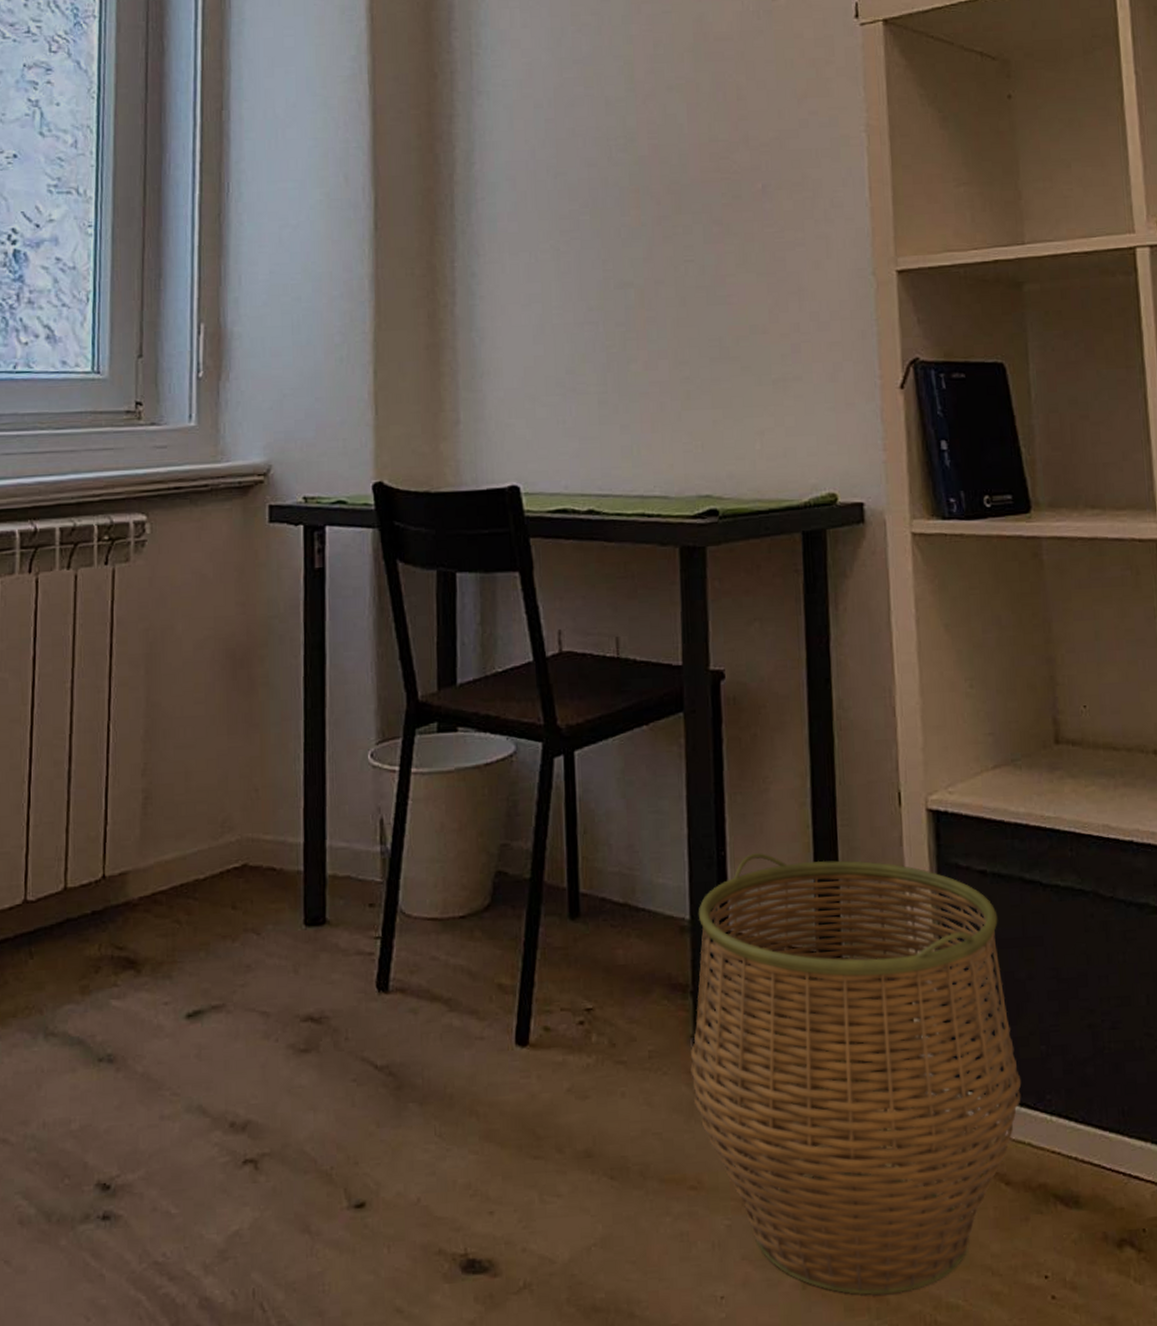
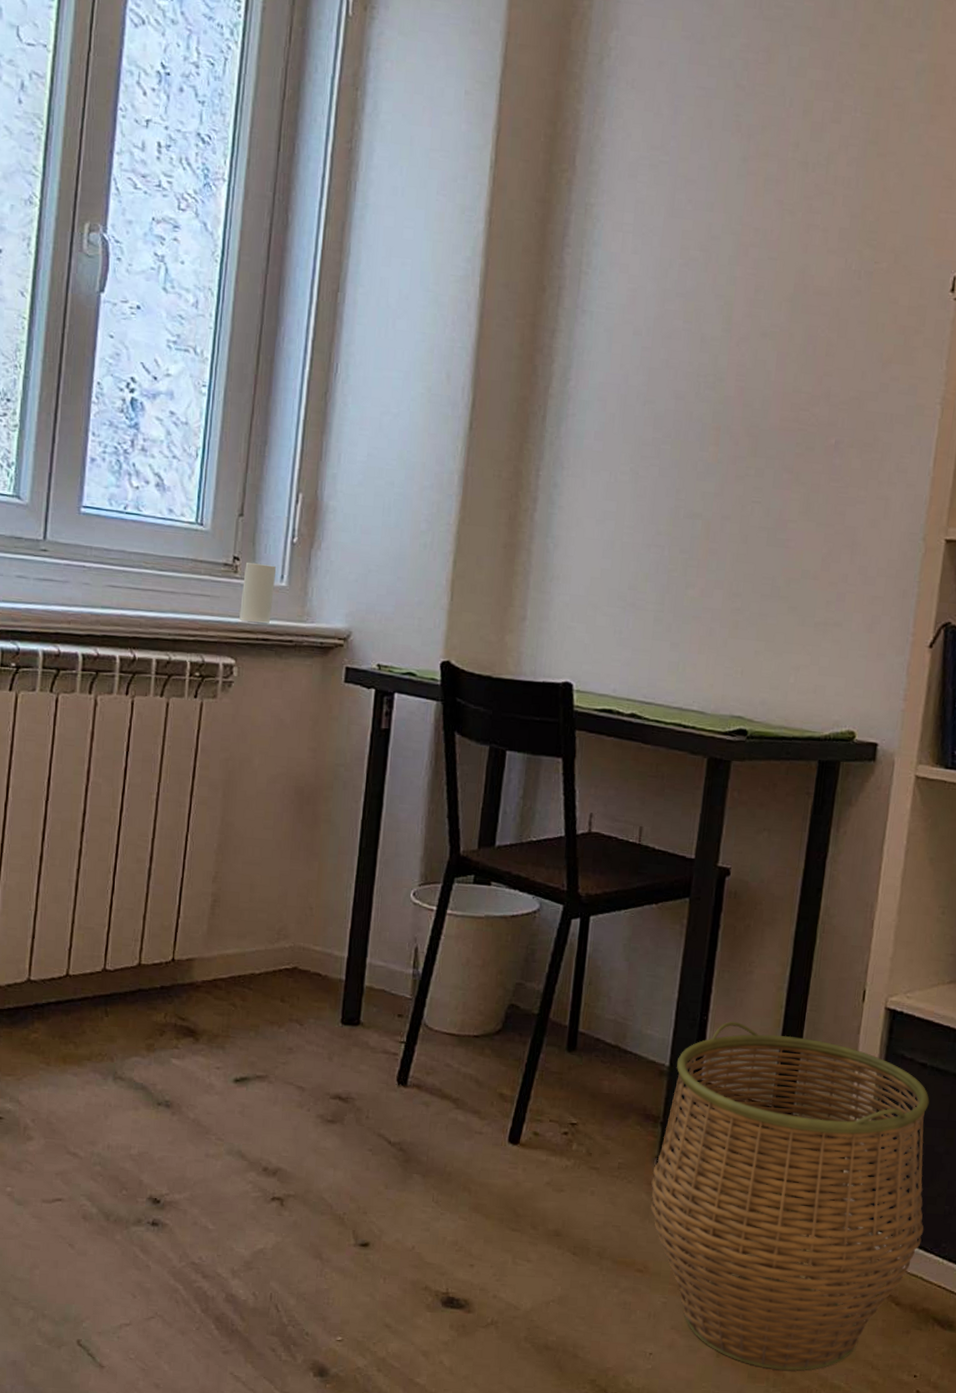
candle: none [147,405,184,471] -> present [239,561,277,624]

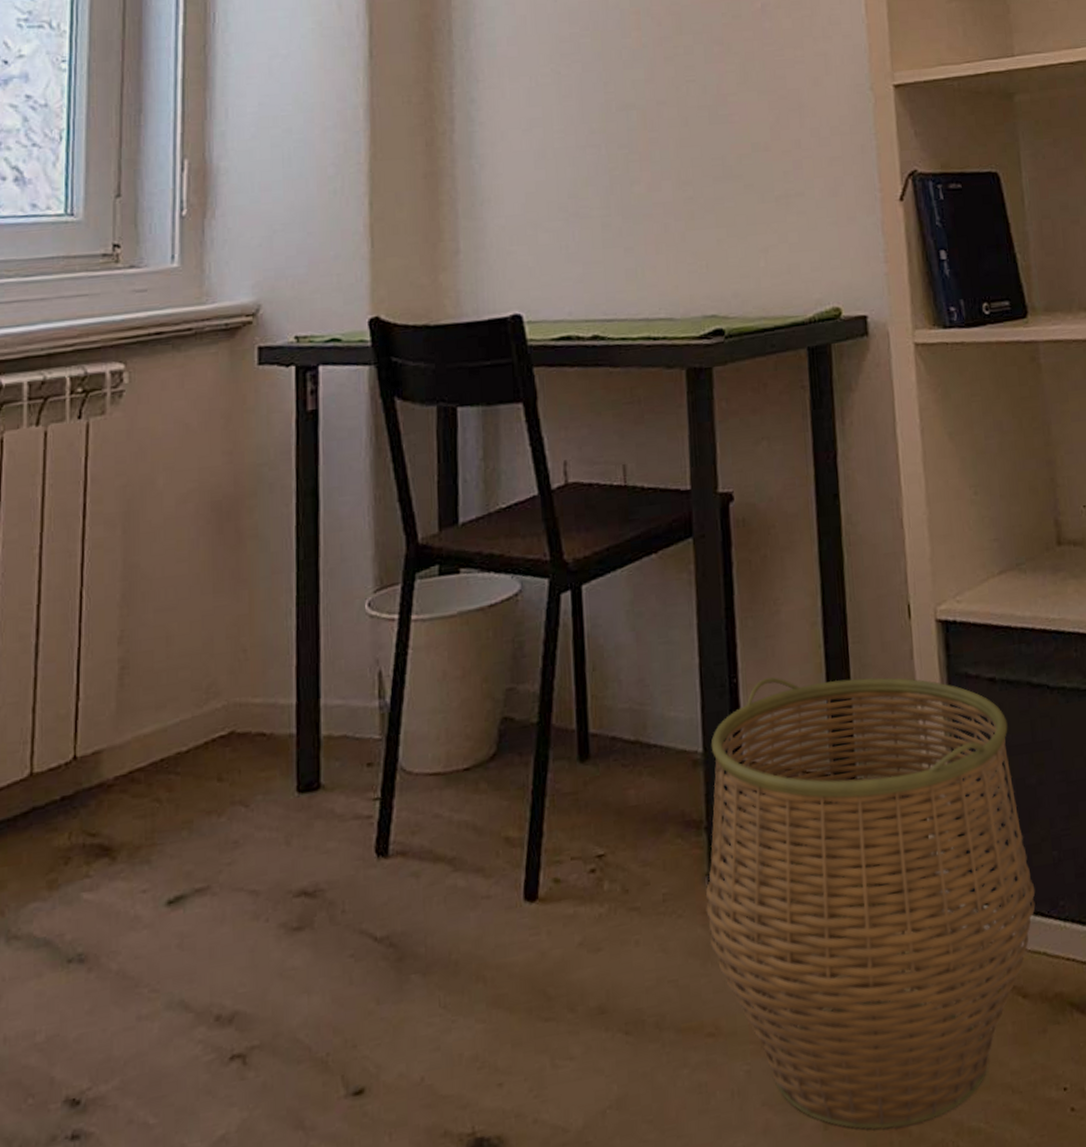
candle: present [239,561,277,624] -> none [125,246,166,317]

